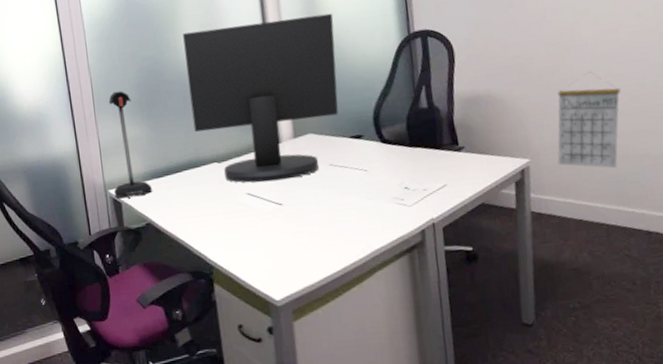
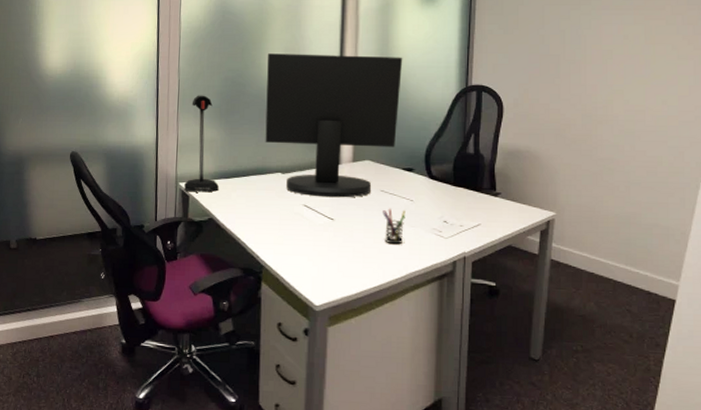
pen holder: none [335,182,362,222] -> present [383,208,406,245]
calendar: present [557,72,621,169] -> none [579,145,641,232]

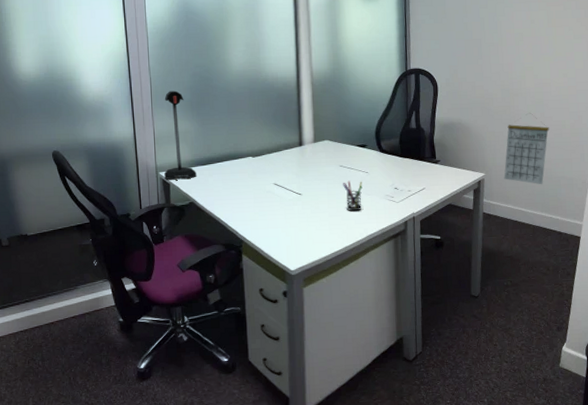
monitor: present [265,53,403,198] -> none [231,47,351,176]
calendar: none [579,145,641,232] -> present [504,113,549,185]

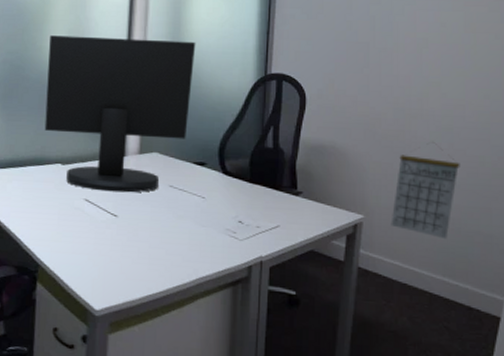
monitor: none [231,47,351,176] -> present [44,35,196,193]
pen holder: present [343,180,362,212] -> none [171,205,196,246]

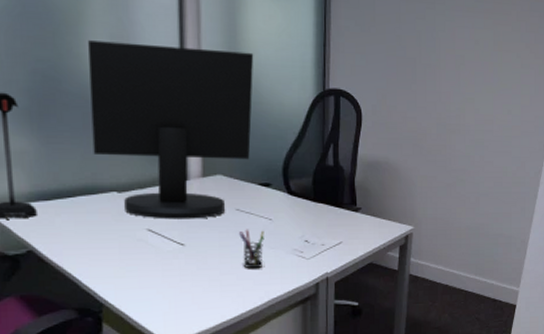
pen holder: none [171,205,196,246] -> present [239,229,264,269]
calendar: present [390,142,460,240] -> none [435,155,489,243]

